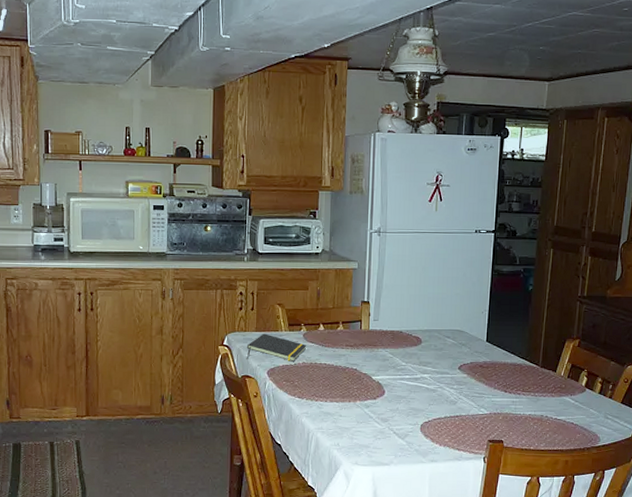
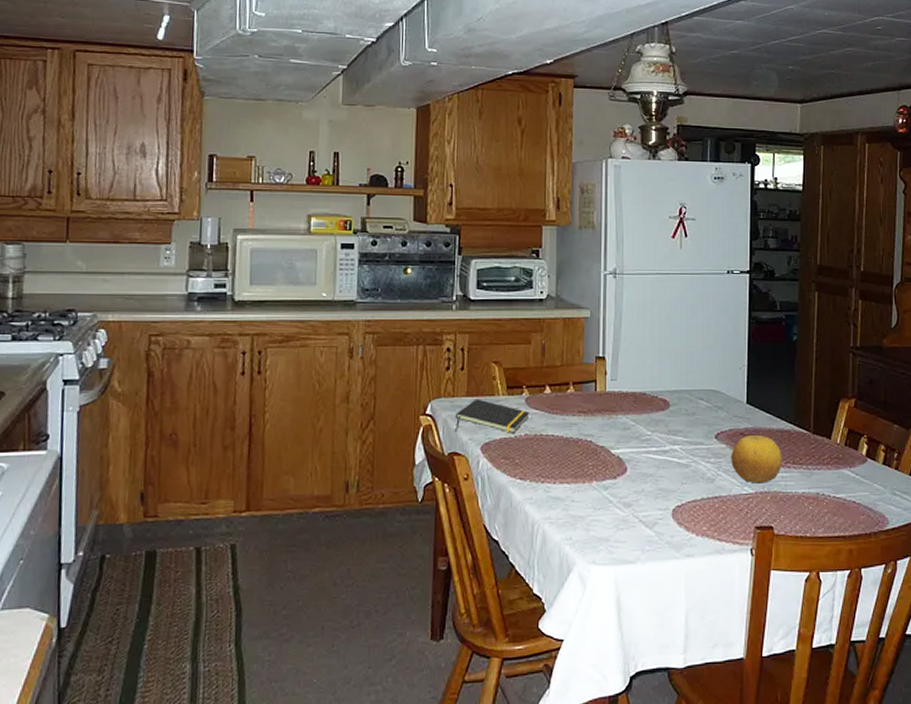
fruit: none [471,368,514,406] -> present [731,436,782,484]

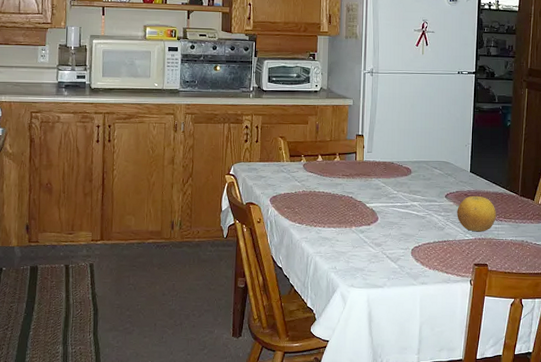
notepad: present [455,399,530,433] -> none [251,164,307,190]

